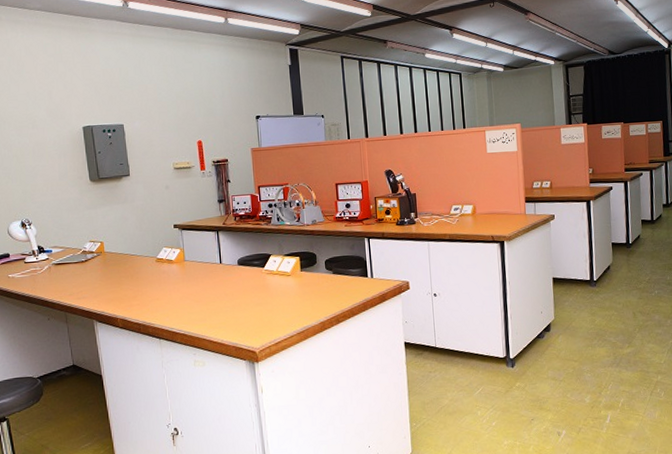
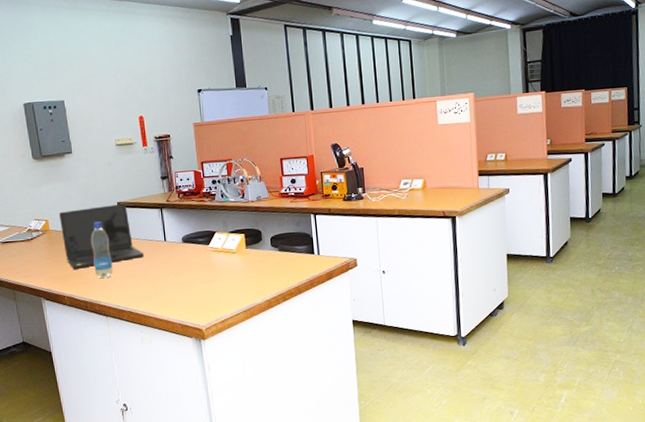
laptop: none [114,226,200,291] -> present [58,203,145,269]
bottle: none [146,243,168,301] -> present [90,221,113,279]

